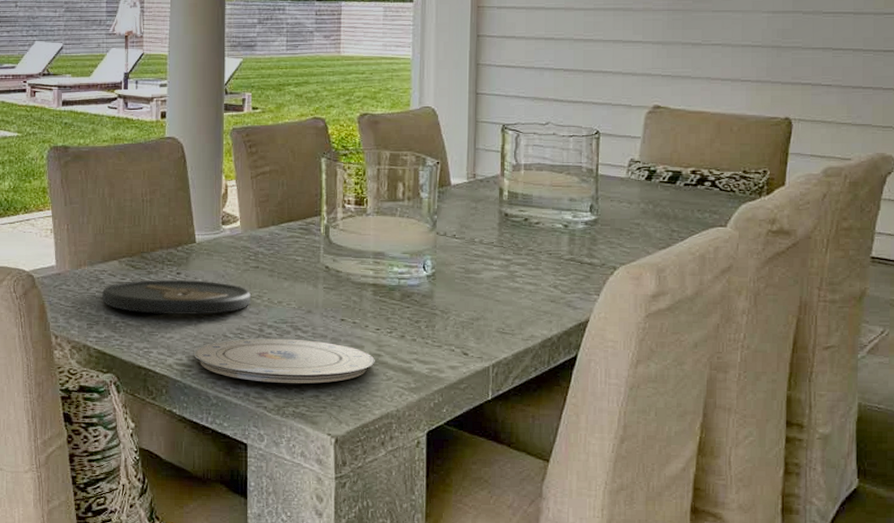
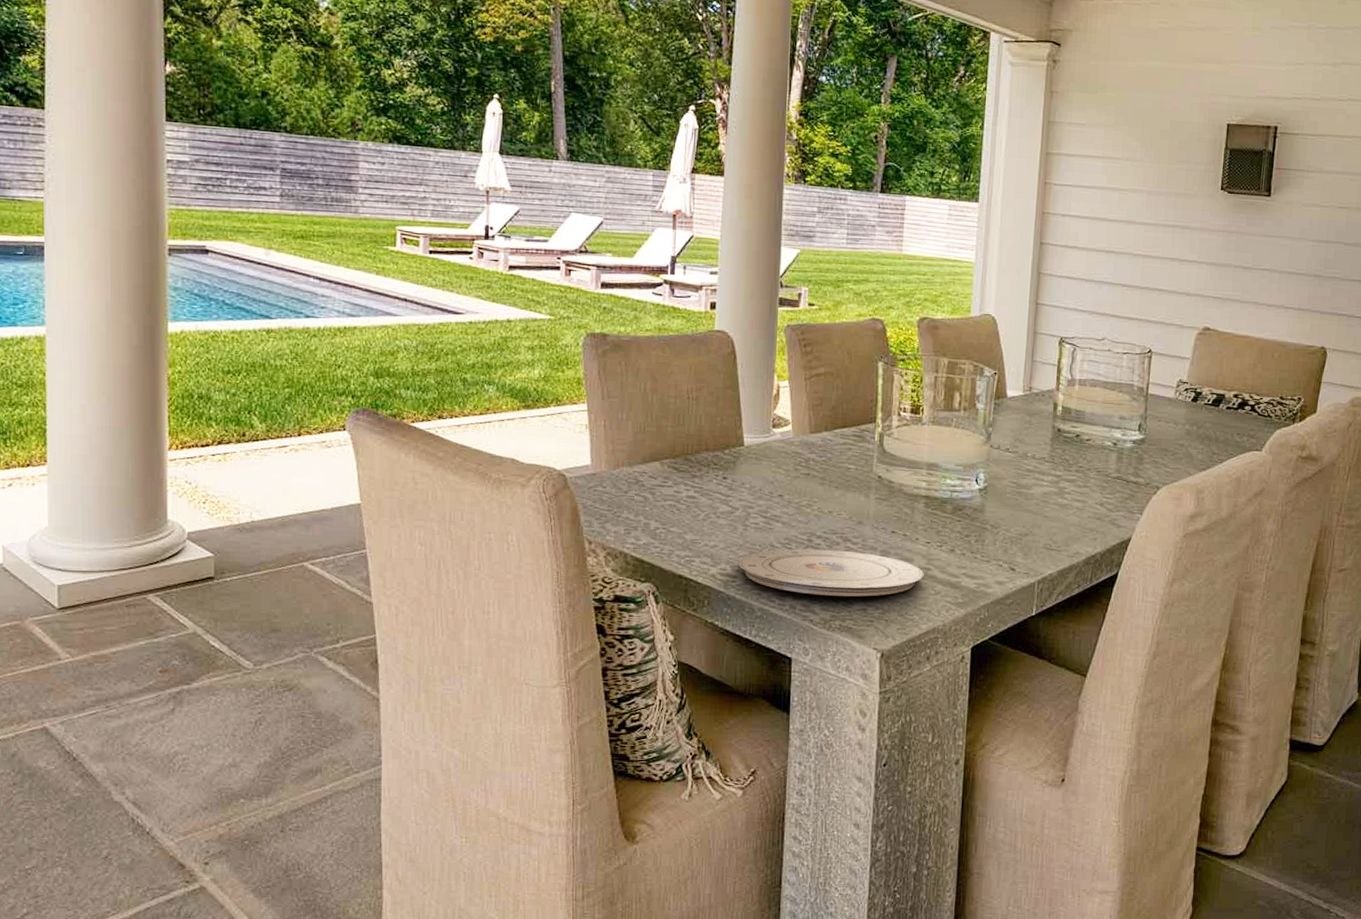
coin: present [102,280,251,315] -> none [642,484,800,523]

